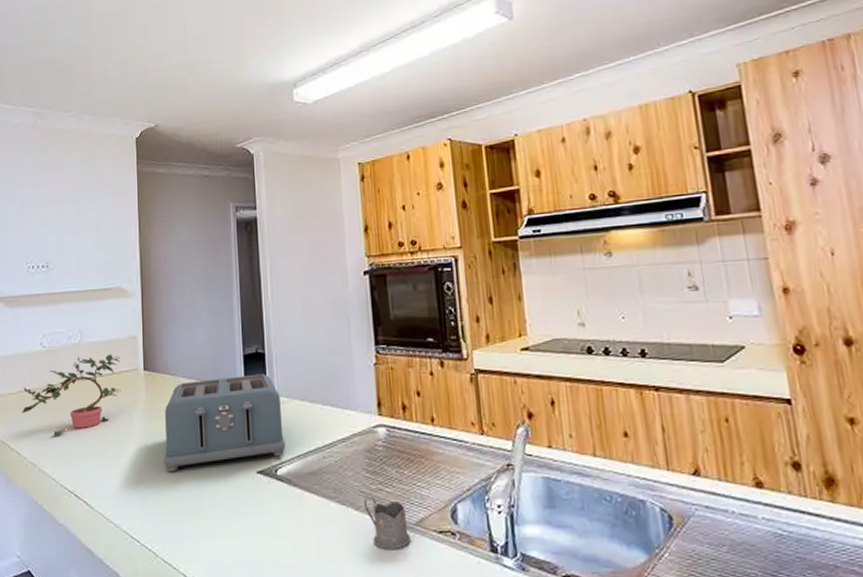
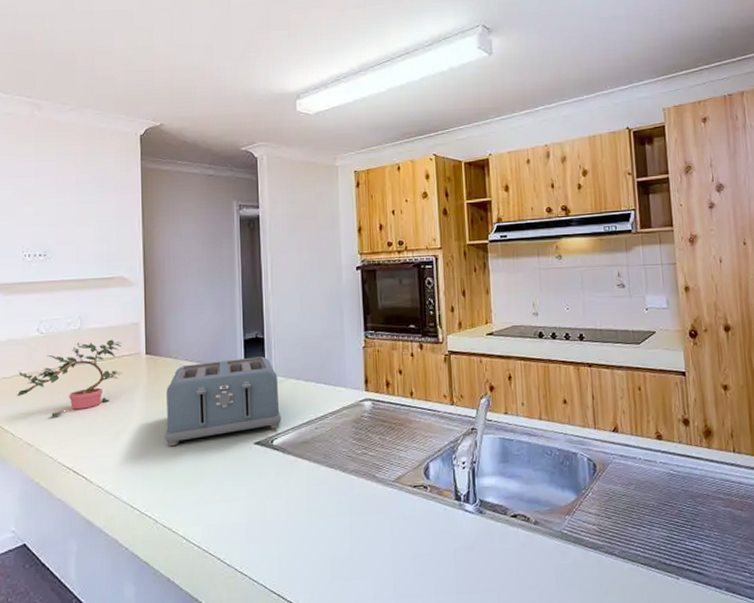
tea glass holder: present [363,496,411,549] -> none [350,459,389,503]

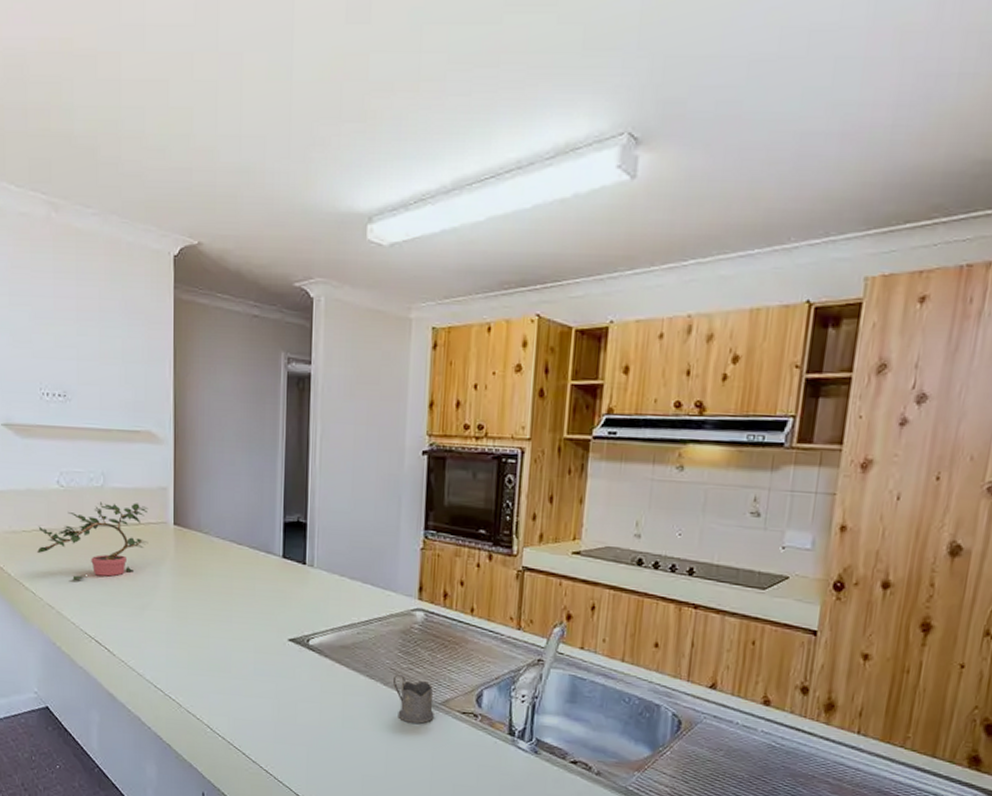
toaster: present [165,356,281,447] -> none [192,542,320,631]
tea glass holder: none [350,459,389,503] -> present [392,673,434,724]

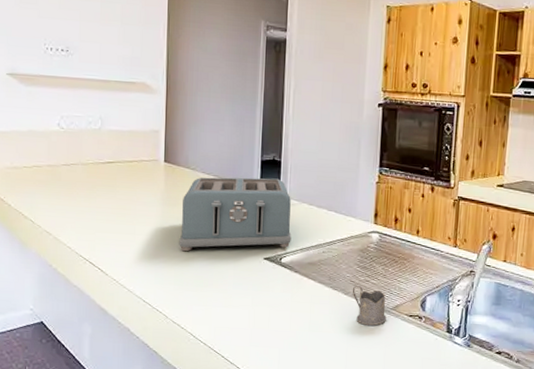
potted plant: present [37,502,149,581] -> none [37,142,142,210]
toaster: none [192,542,320,631] -> present [179,177,292,252]

